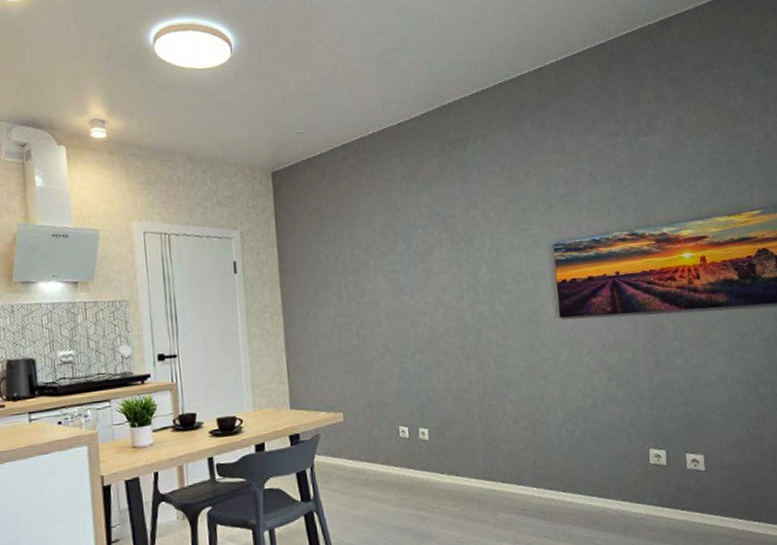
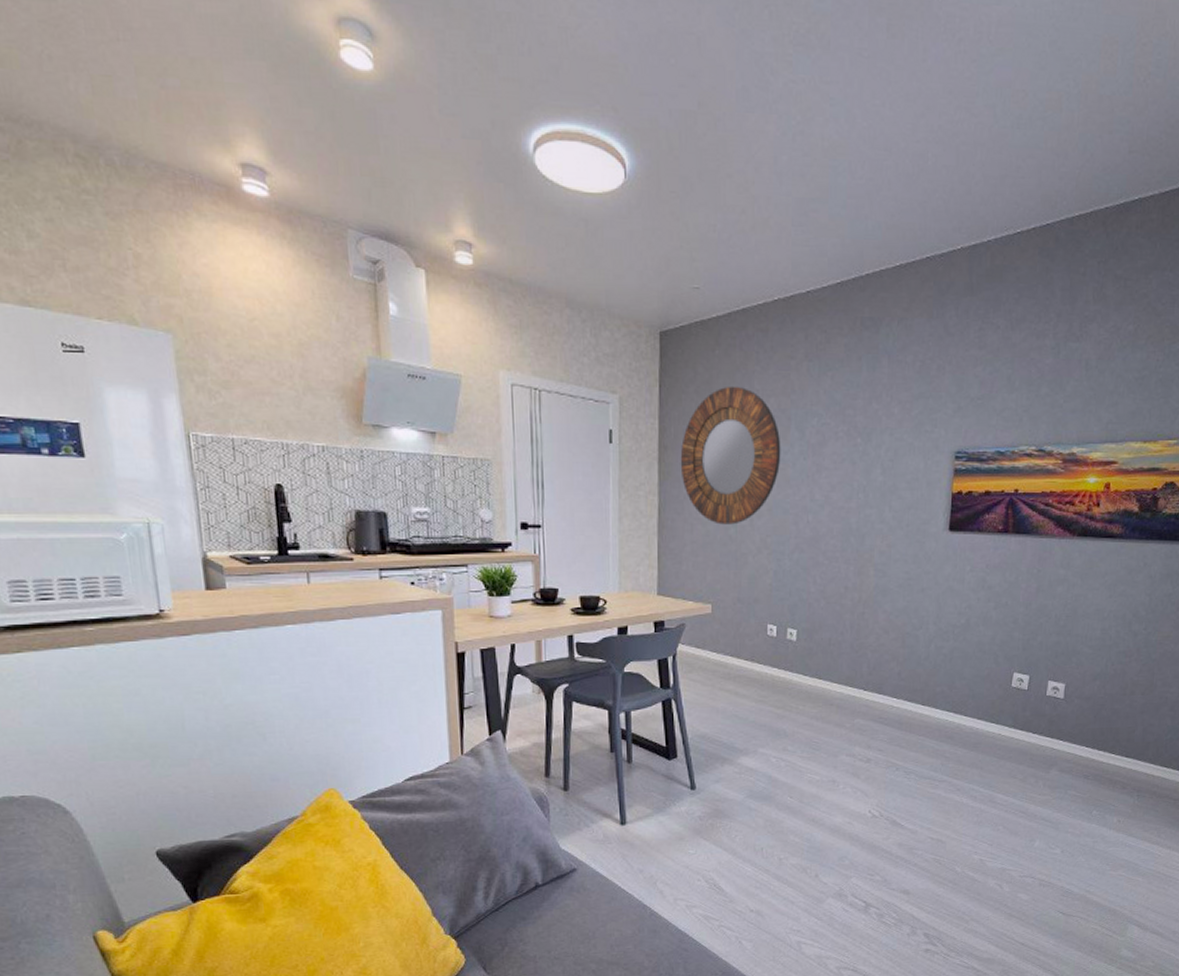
home mirror: none [299,210,393,336] -> present [680,386,781,525]

